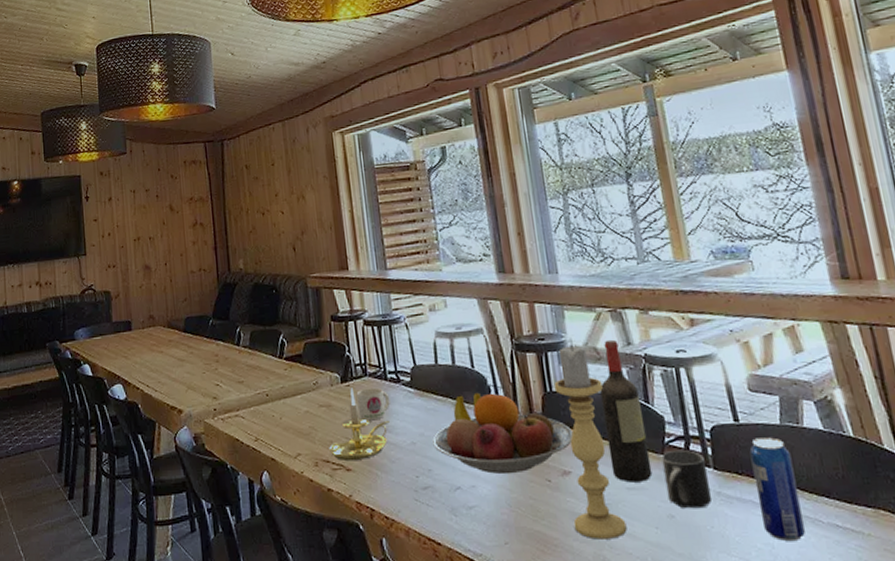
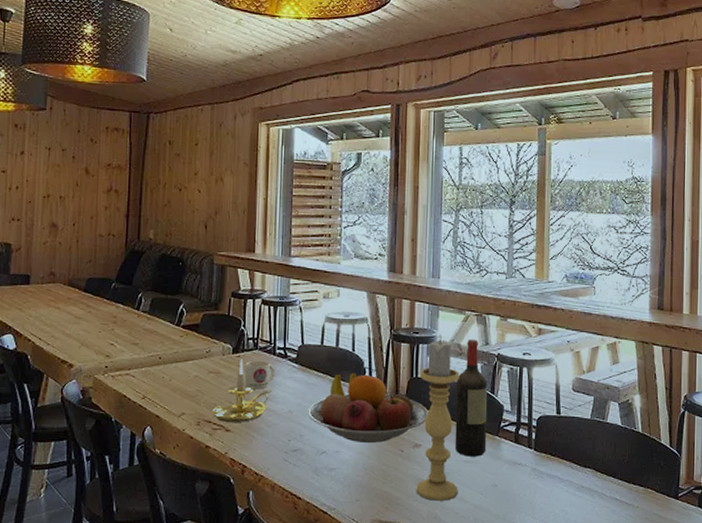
mug: present [661,450,713,509] -> none [495,434,529,481]
beverage can: present [749,437,805,542] -> none [562,428,594,510]

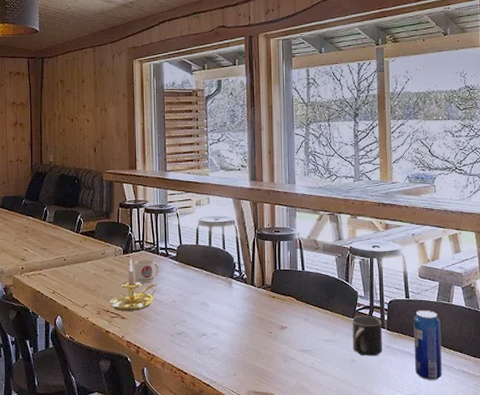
fruit bowl: present [308,372,429,443] -> none [189,267,292,326]
candle holder: present [416,339,460,501] -> none [282,236,321,374]
wine bottle: present [454,339,487,457] -> none [315,235,344,336]
mug: none [495,434,529,481] -> present [352,316,383,356]
beverage can: none [562,428,594,510] -> present [413,310,442,381]

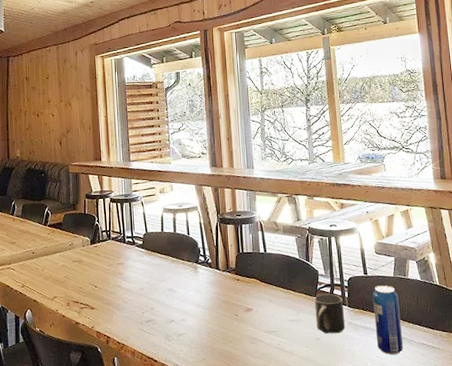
candle holder: present [110,258,157,311] -> none [79,248,125,302]
mug: present [134,259,159,283] -> none [101,248,127,273]

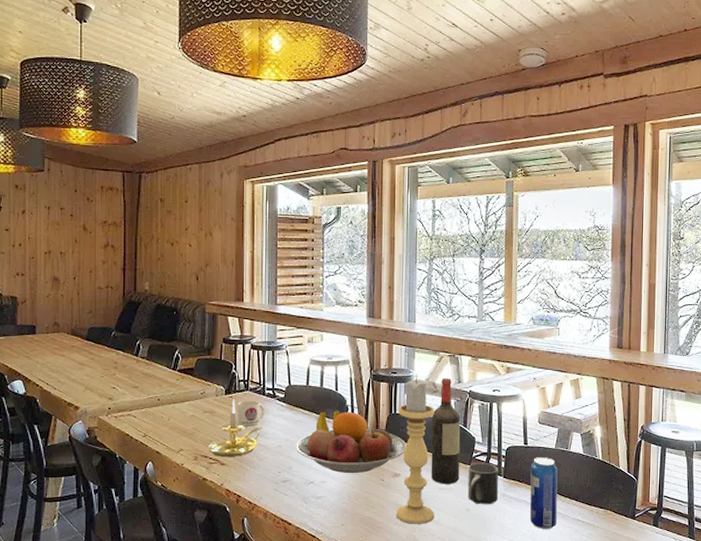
candle holder: none [79,248,125,302] -> present [208,399,262,456]
mug: none [101,248,127,273] -> present [237,400,265,426]
fruit bowl: none [156,252,256,311] -> present [296,410,407,473]
candle holder: none [245,219,288,356] -> present [396,378,435,524]
wine bottle: none [276,216,308,316] -> present [431,377,461,484]

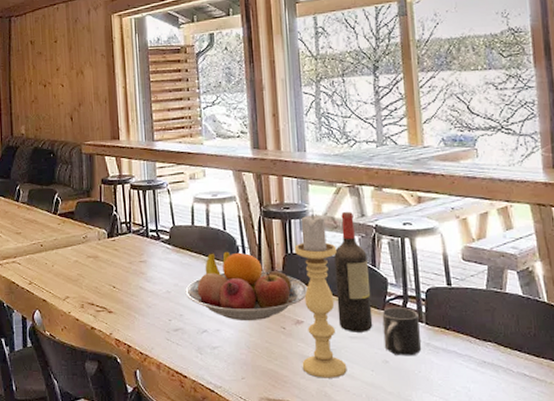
candle holder: present [208,399,262,456] -> none [94,242,148,304]
mug: present [237,400,265,426] -> none [120,243,150,271]
beverage can: present [529,457,558,530] -> none [458,300,497,386]

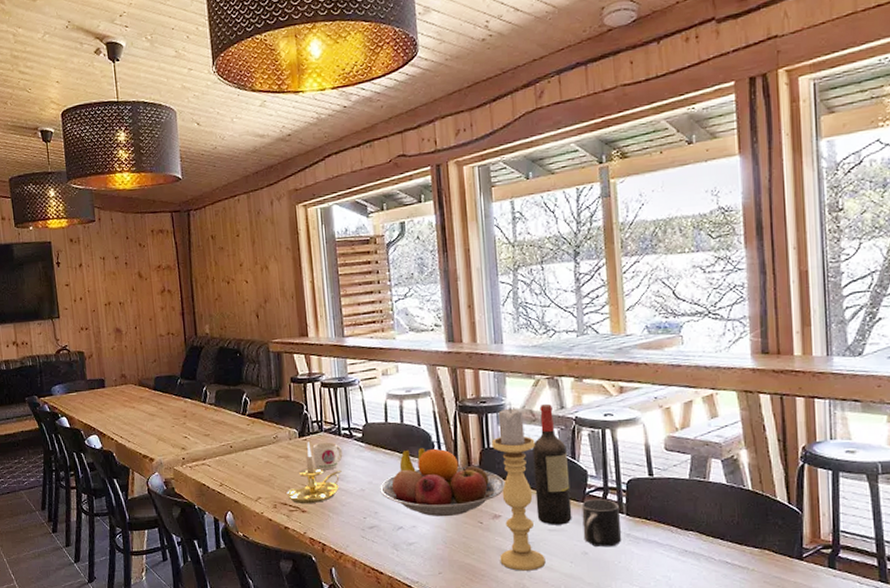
candle holder: none [94,242,148,304] -> present [287,441,342,504]
mug: none [120,243,150,271] -> present [312,442,343,470]

